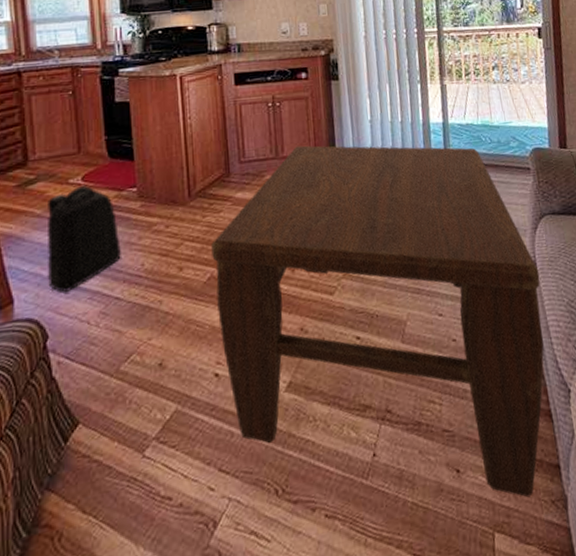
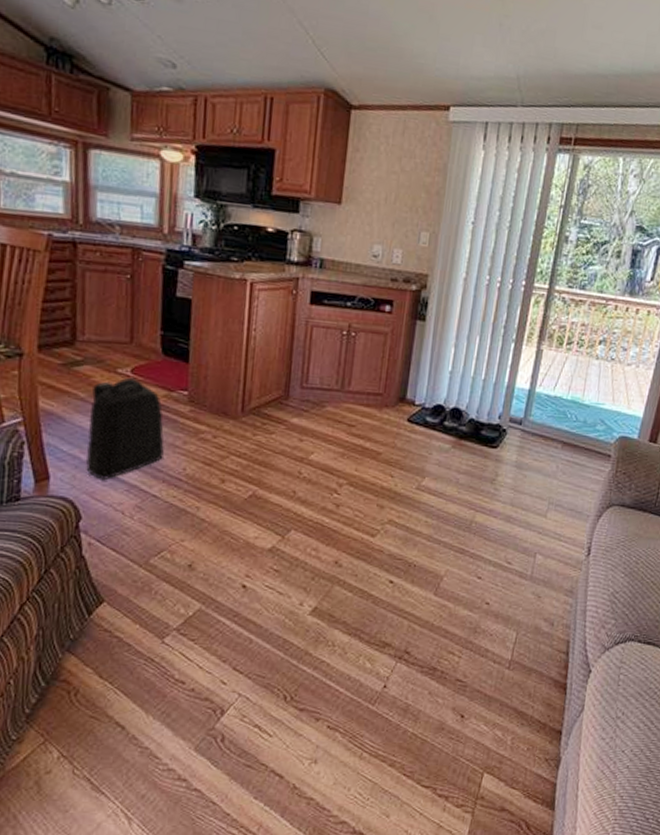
coffee table: present [211,145,544,498] -> none [254,382,592,752]

